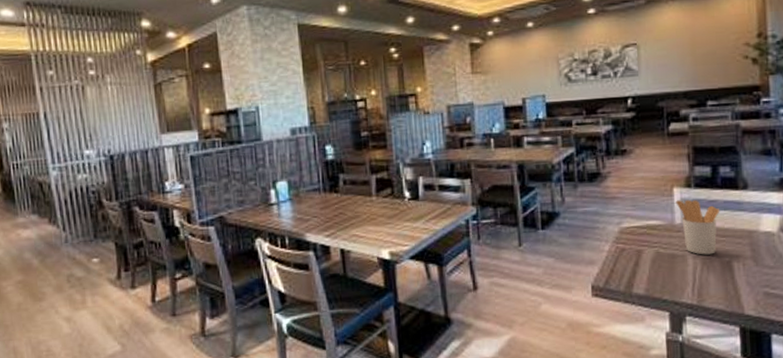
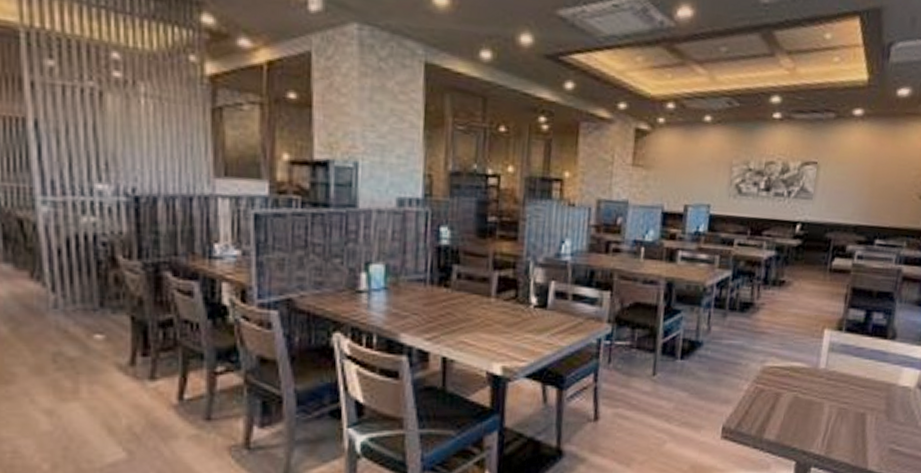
utensil holder: present [676,199,720,255] -> none [824,343,866,405]

